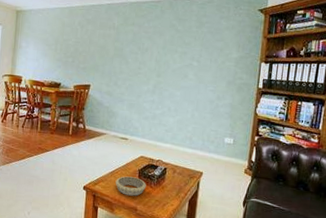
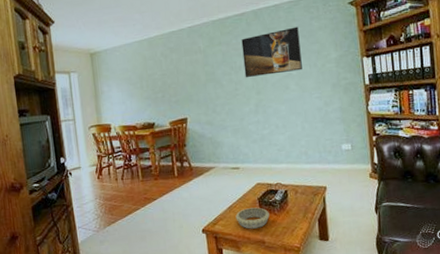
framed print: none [149,22,208,63] -> present [241,26,303,78]

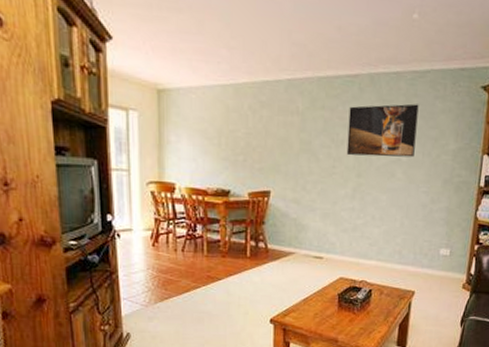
decorative bowl: present [235,207,270,229] -> none [310,303,348,326]

